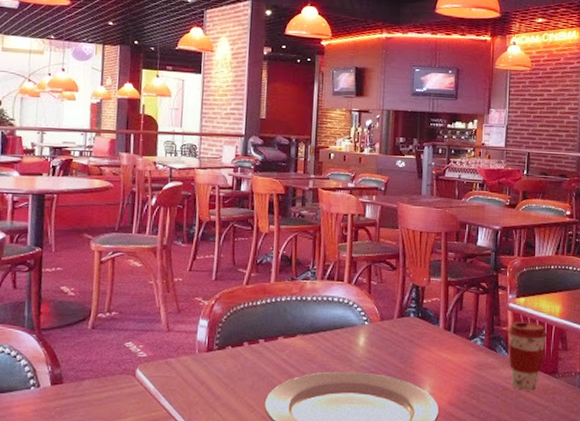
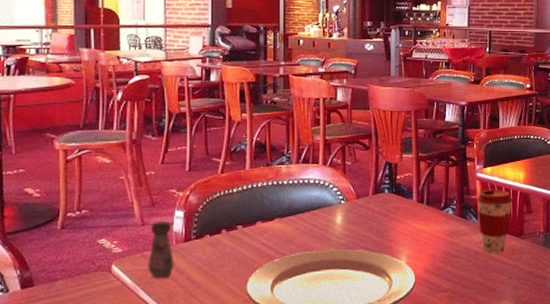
salt shaker: none [170,328,196,387] -> present [148,220,175,279]

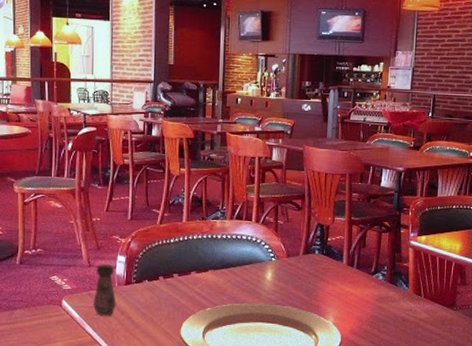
coffee cup: present [477,189,513,253] -> none [409,258,447,322]

